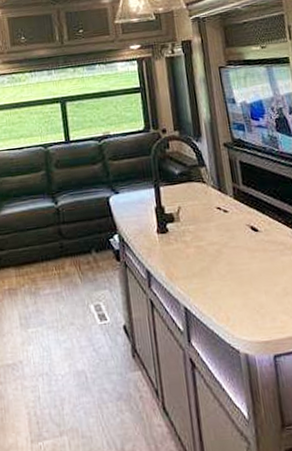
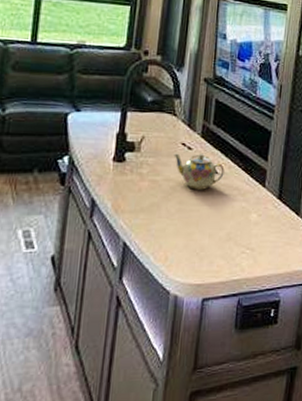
teapot: none [212,215,266,250] -> present [174,153,225,190]

